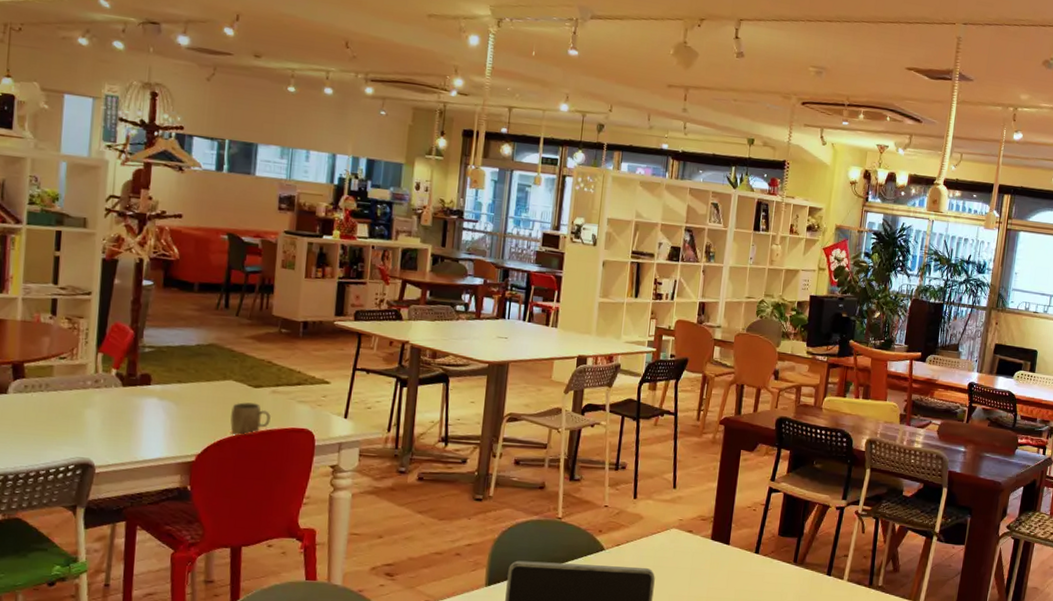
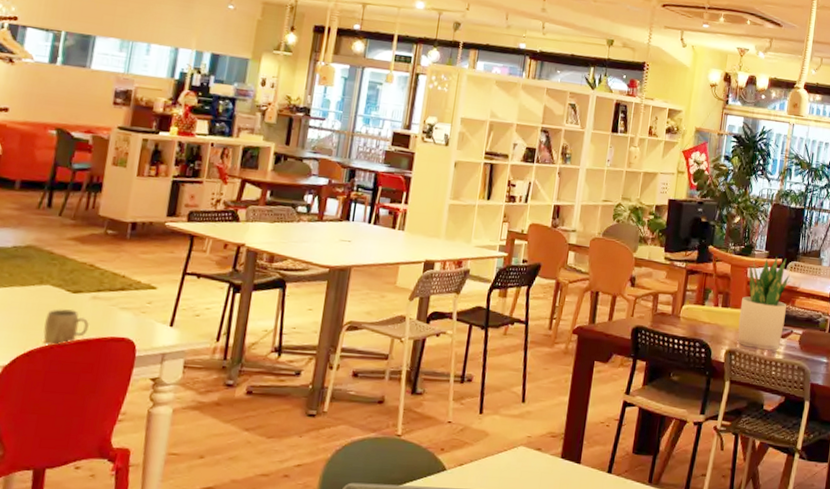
planter: none [877,350,929,440] -> present [737,256,790,351]

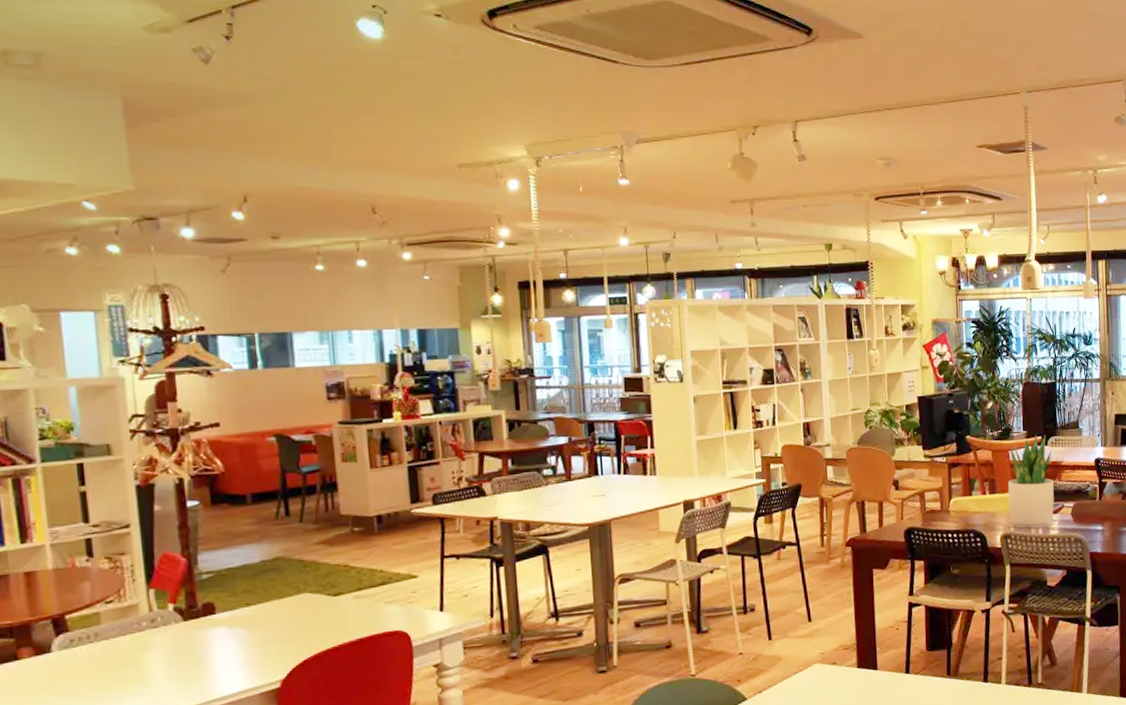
mug: present [43,309,89,345] -> none [312,613,358,651]

